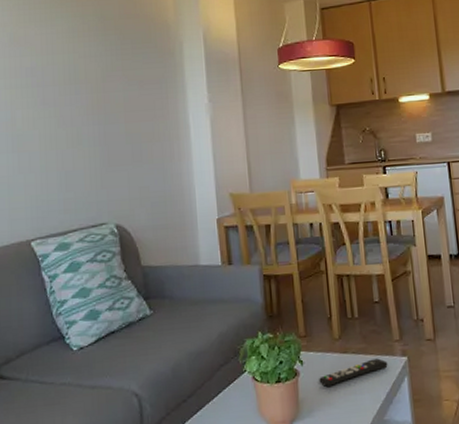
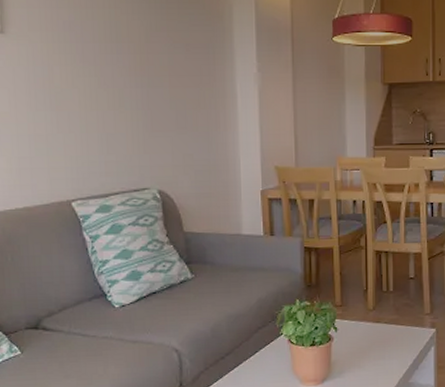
remote control: present [319,358,388,386] -> none [351,329,417,351]

